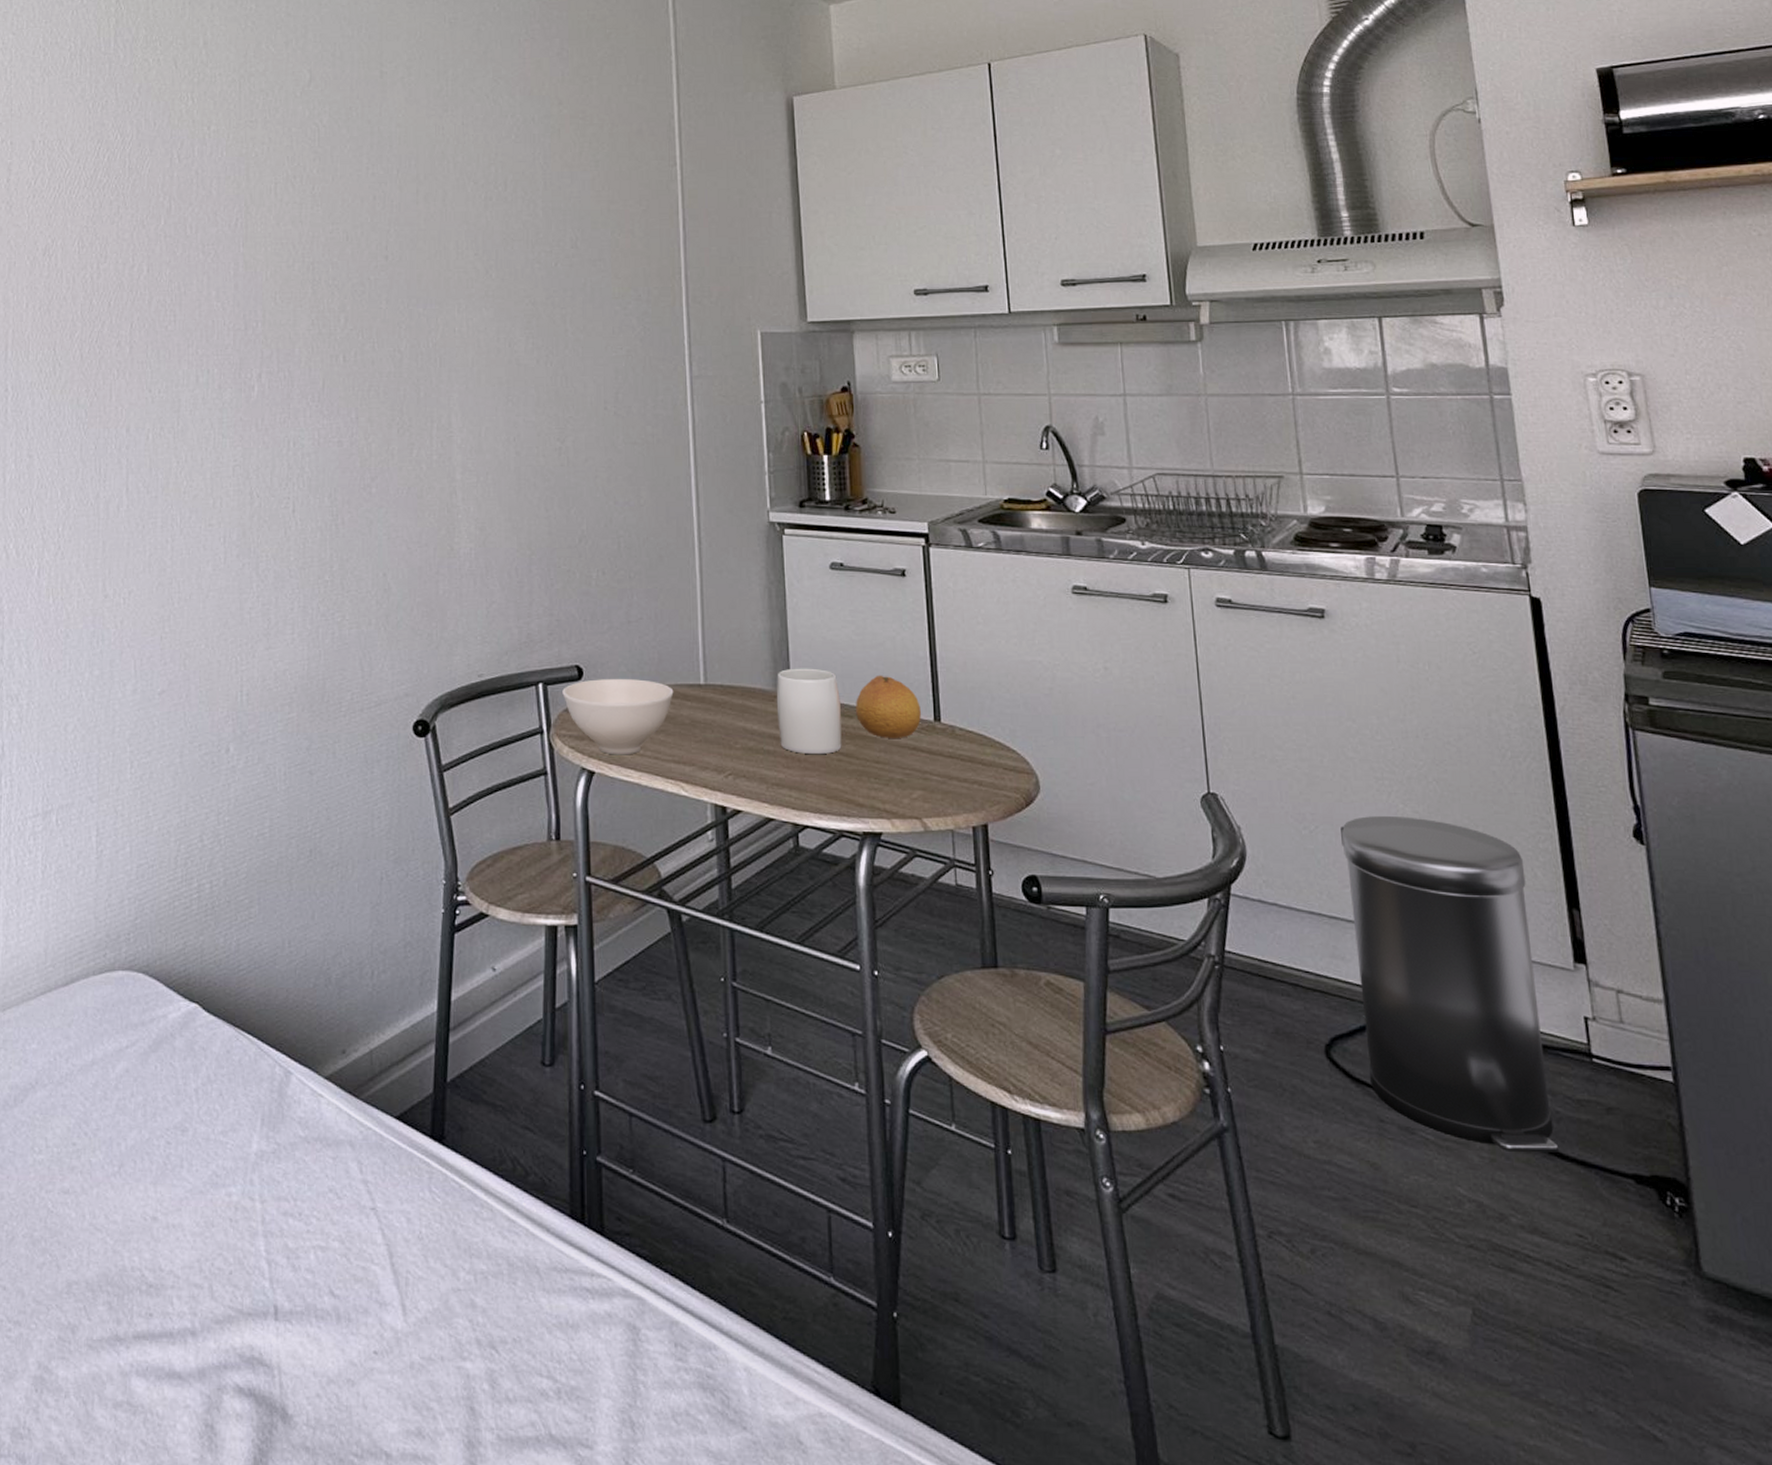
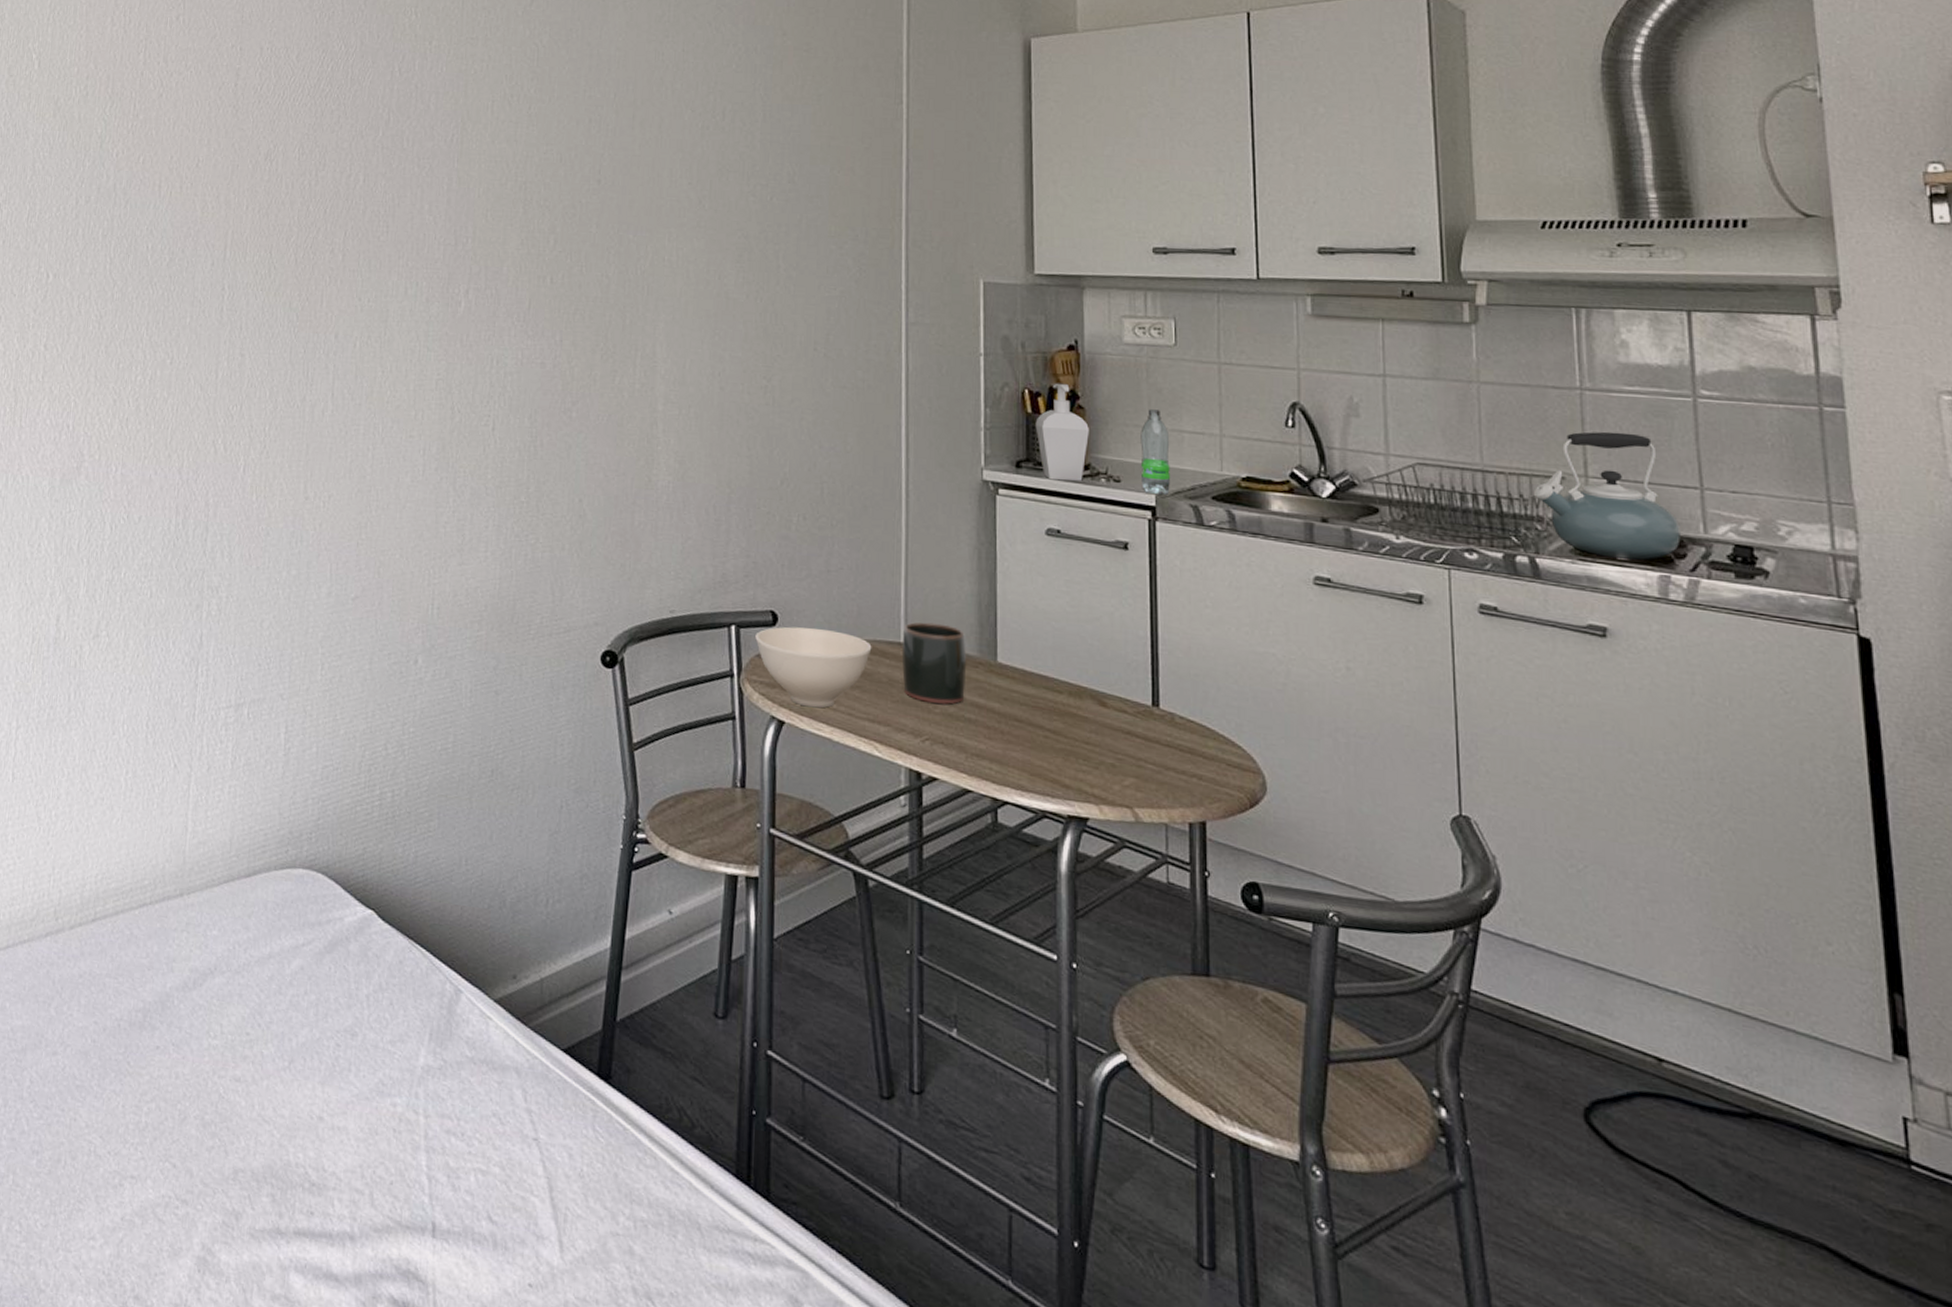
mug: none [702,662,764,739] -> present [901,622,967,704]
mug: present [776,668,842,755] -> none [980,635,1050,729]
soap bottle: none [815,424,865,516] -> present [1035,383,1089,481]
fruit: present [856,675,921,738] -> none [1067,651,1138,721]
bottle: none [911,442,941,523] -> present [1140,409,1171,495]
kettle: none [1257,431,1382,545] -> present [1533,431,1681,561]
pedal bin: present [1341,816,1559,1154] -> none [1614,861,1865,1267]

